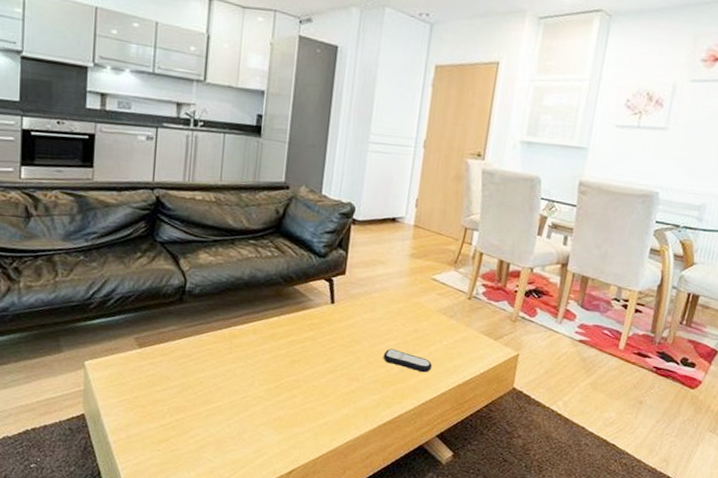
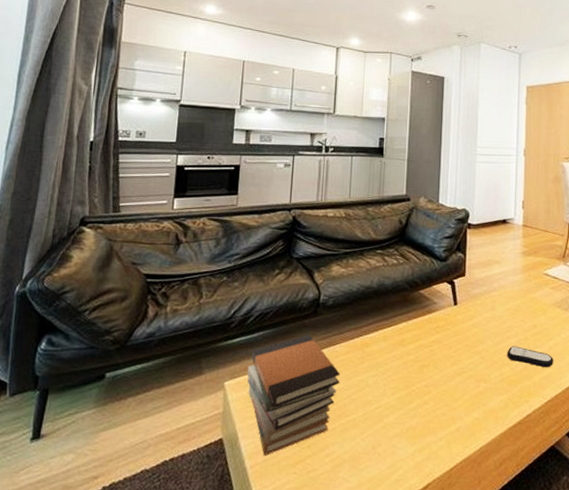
book stack: none [108,321,207,433] -> present [247,334,341,455]

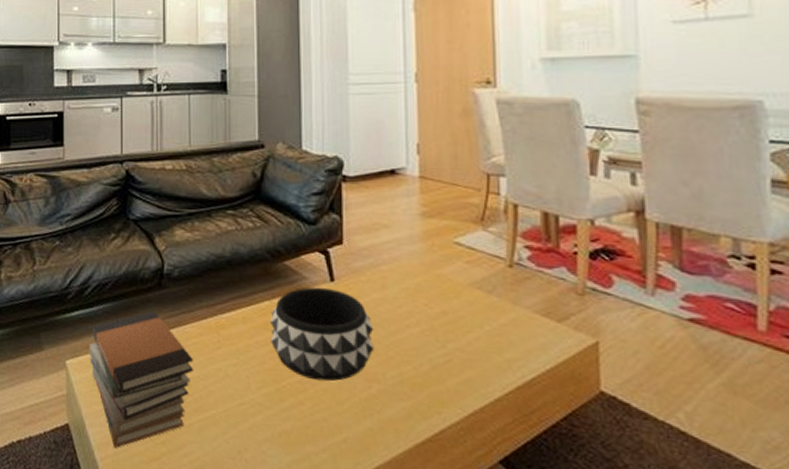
decorative bowl: none [404,310,484,384] -> present [269,287,375,382]
remote control: present [507,346,553,368] -> none [406,338,474,370]

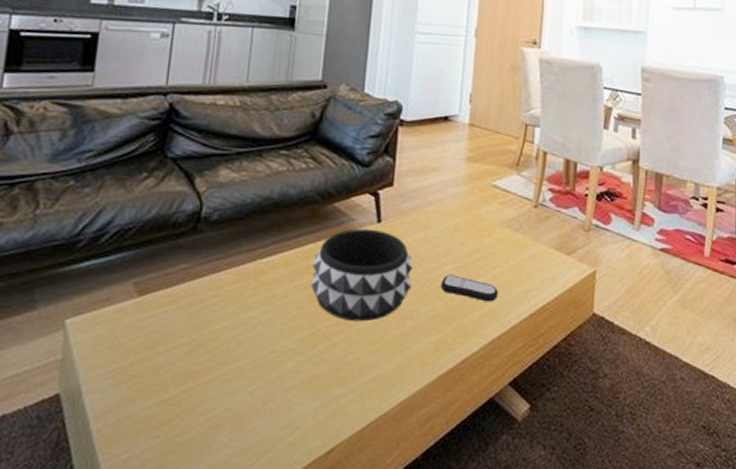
book stack: present [89,310,194,448] -> none [97,257,225,415]
remote control: none [406,338,474,370] -> present [440,274,498,302]

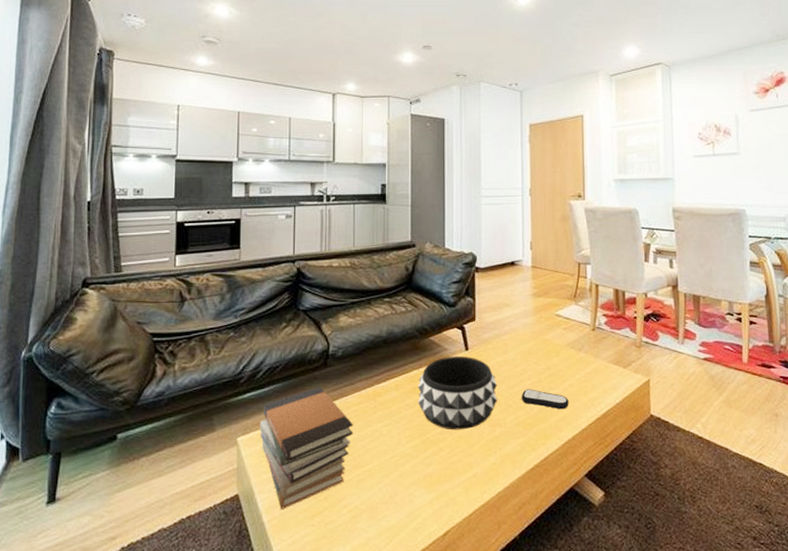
book stack: none [97,257,225,415] -> present [259,386,354,509]

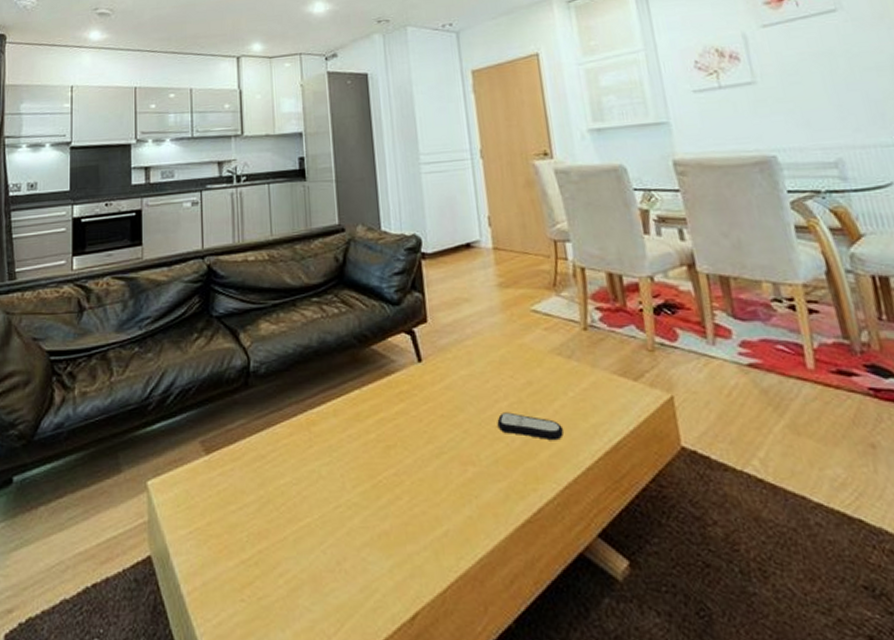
book stack: present [259,386,354,509] -> none [172,413,286,577]
decorative bowl: present [417,356,498,430] -> none [361,369,467,471]

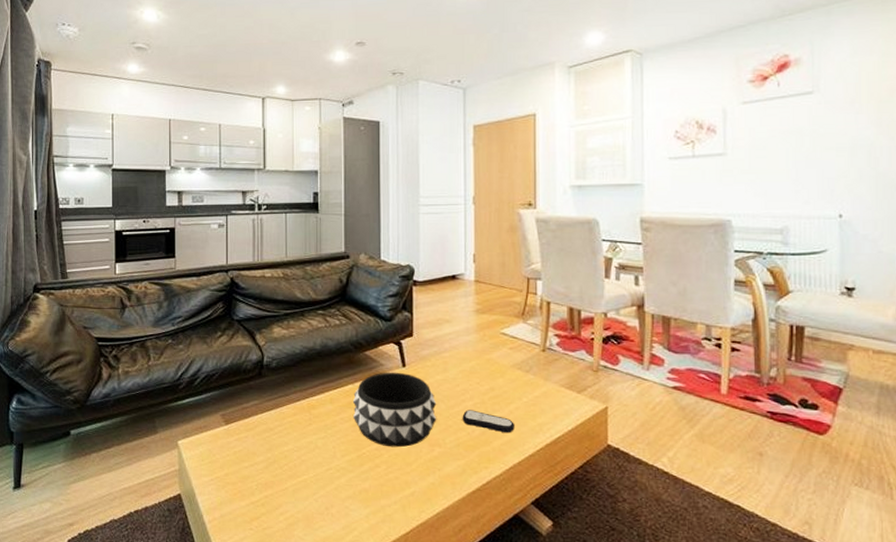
decorative bowl: none [361,369,467,471] -> present [352,372,437,448]

